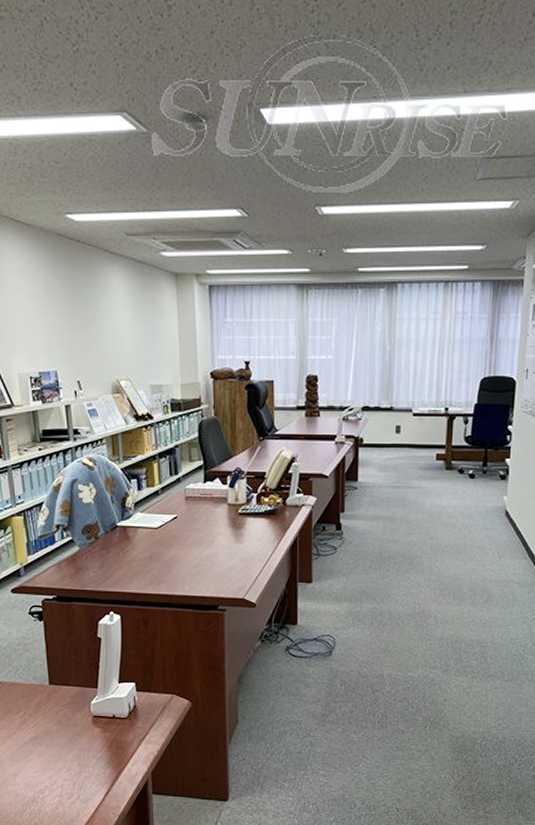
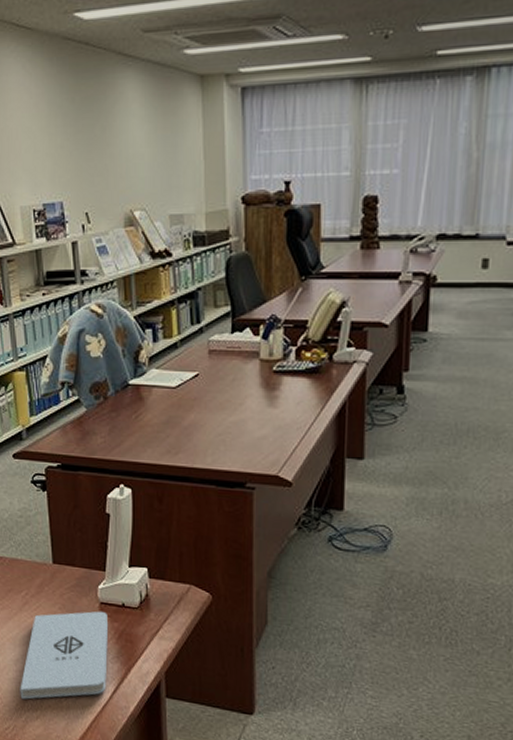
notepad: none [18,723,101,809] -> present [20,611,109,699]

